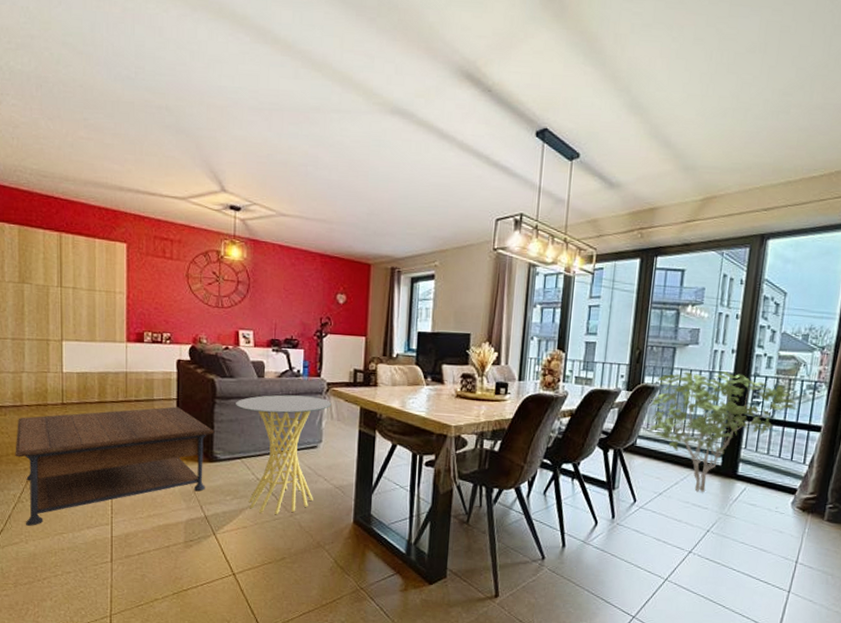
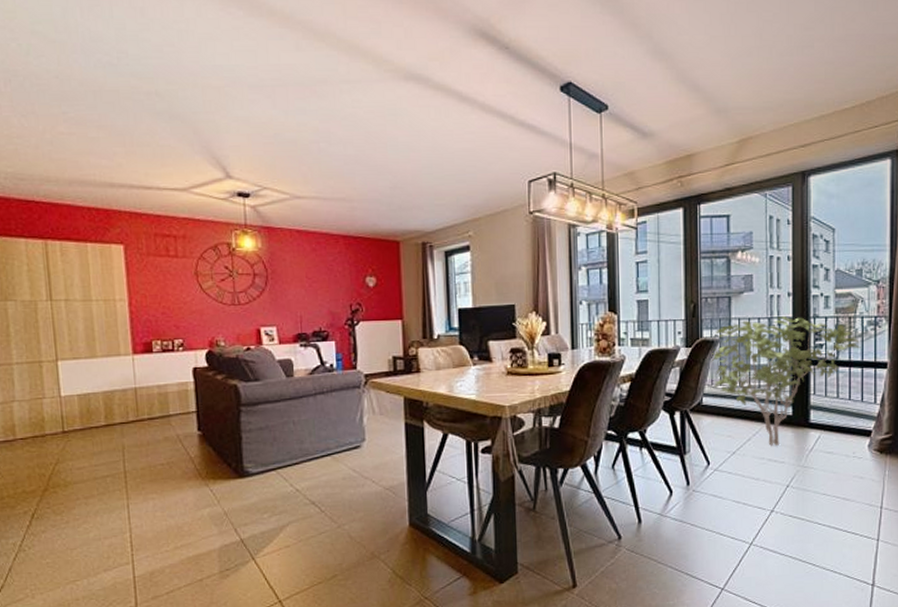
coffee table: present [15,406,215,526] -> none [11,420,243,577]
side table: present [236,394,332,515] -> none [264,391,372,529]

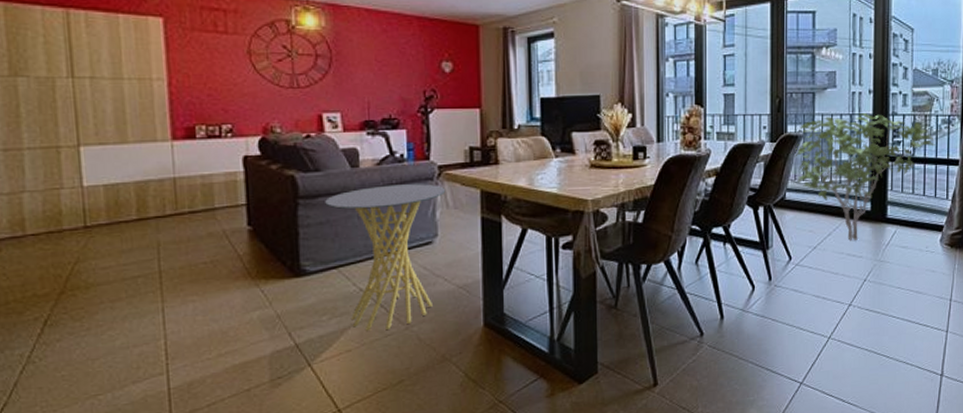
side table: none [264,391,372,529] -> present [325,184,446,331]

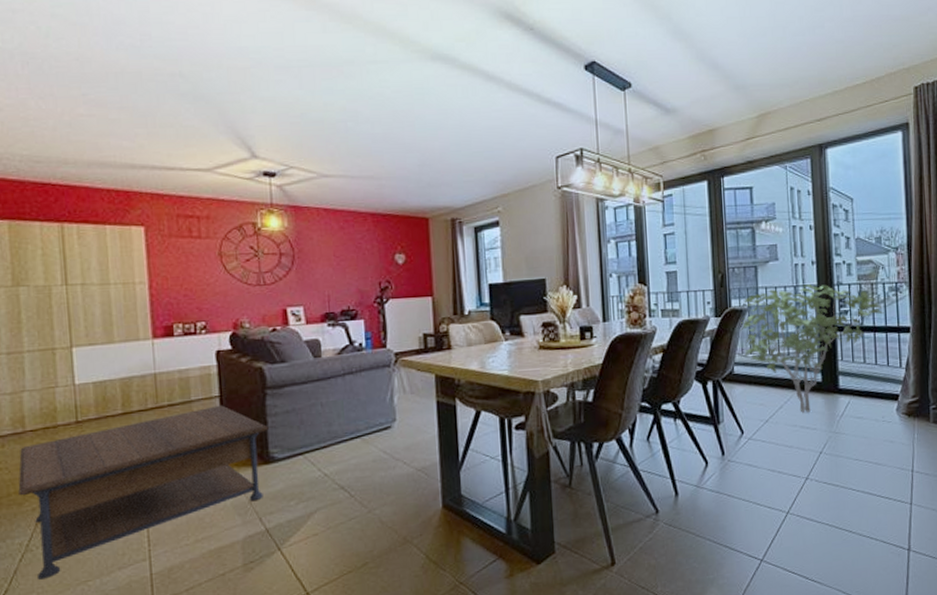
coffee table: none [18,214,300,393] -> present [18,405,269,580]
side table: present [325,184,446,331] -> none [291,370,403,515]

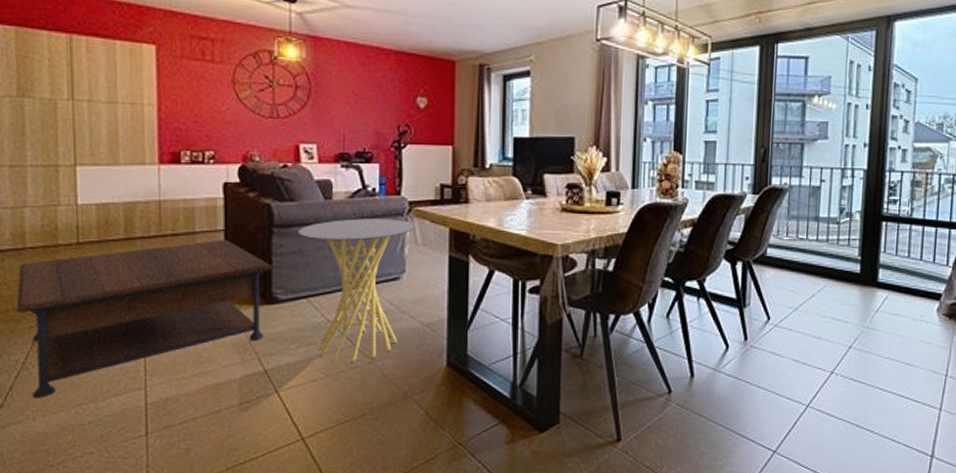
side table: none [291,370,403,515] -> present [298,218,415,363]
shrub: present [740,284,884,413] -> none [778,168,937,304]

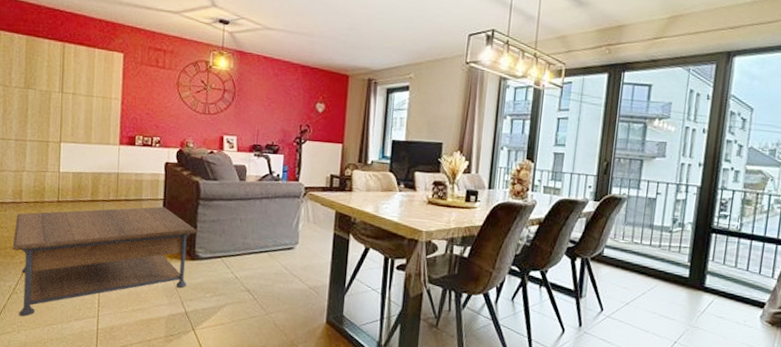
side table: present [298,218,415,363] -> none [218,197,309,313]

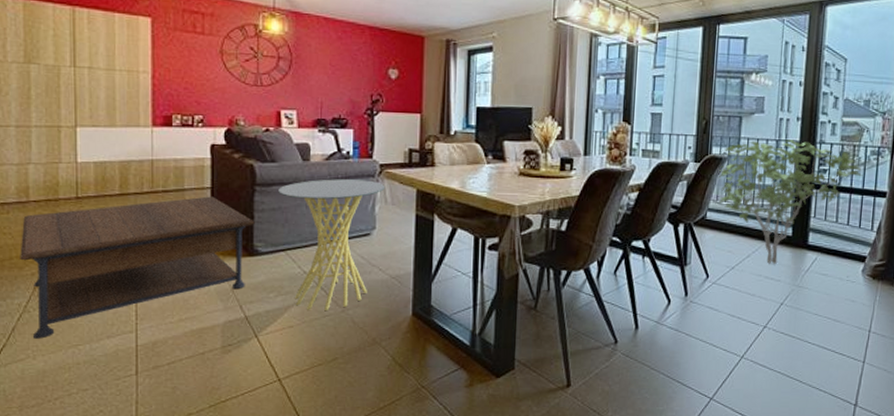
side table: none [218,197,309,313] -> present [278,179,385,312]
shrub: none [616,183,765,303] -> present [718,140,863,264]

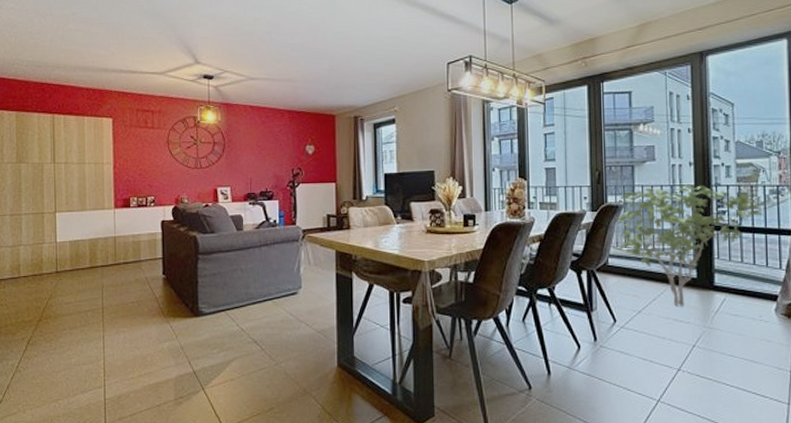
coffee table: present [20,196,255,339] -> none [13,265,199,395]
side table: present [278,179,385,312] -> none [218,244,308,365]

